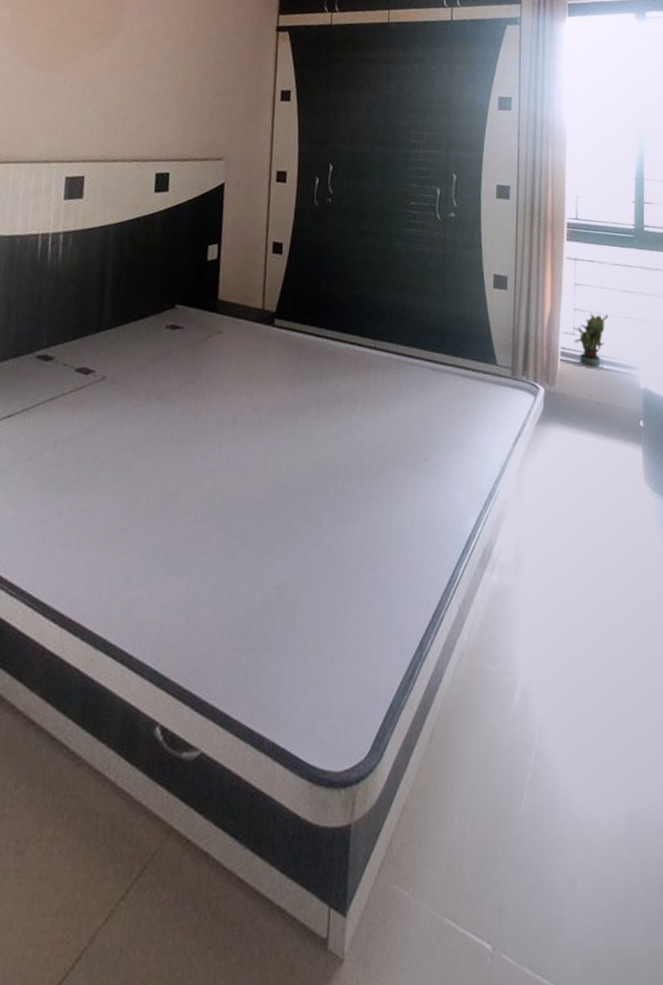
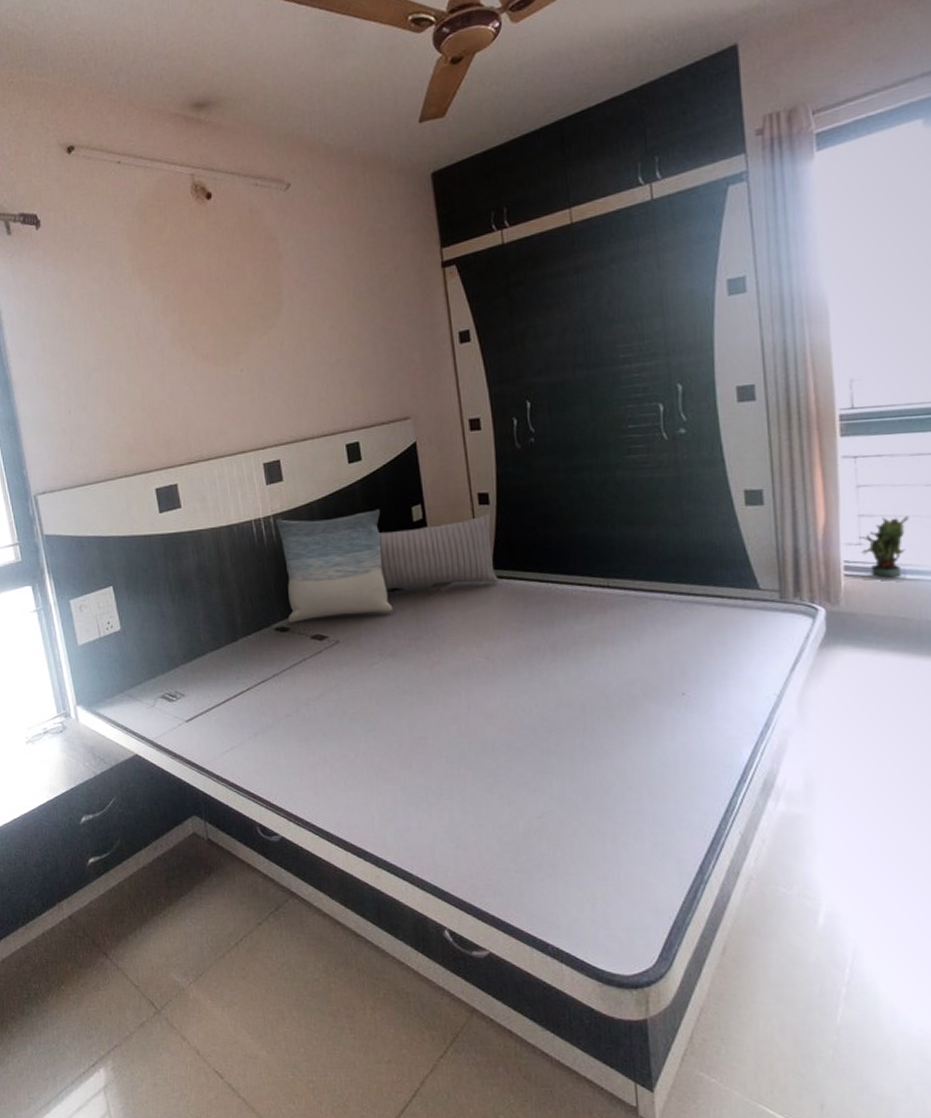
pillow: none [54,237,177,352] -> present [275,509,393,623]
pillow: none [165,262,282,333] -> present [378,513,498,590]

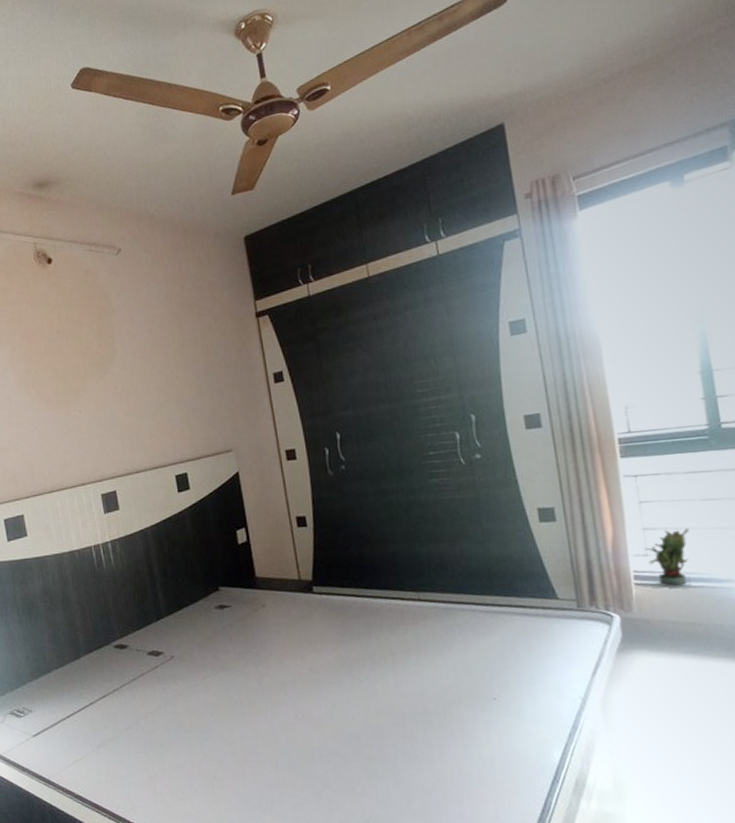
pillow: present [275,509,393,623] -> none [113,533,223,640]
pillow: present [378,513,498,590] -> none [206,534,318,608]

